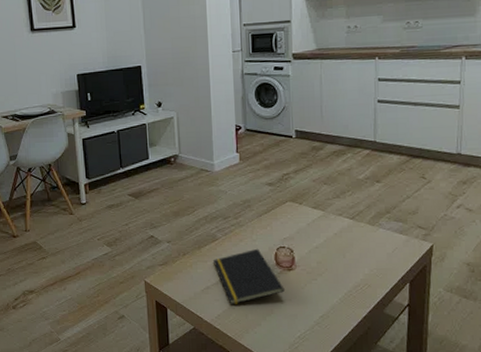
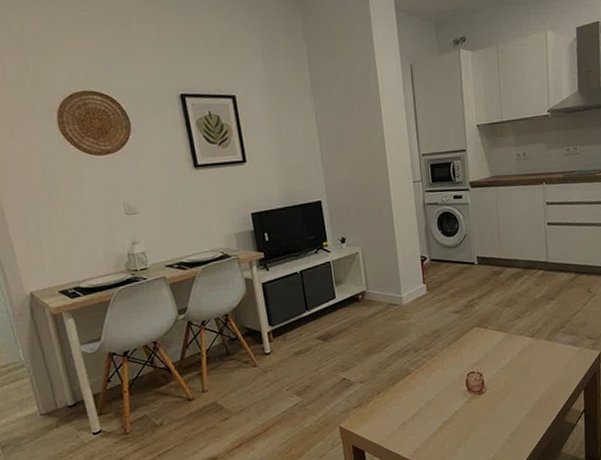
notepad: present [212,248,285,305] -> none [407,377,477,438]

